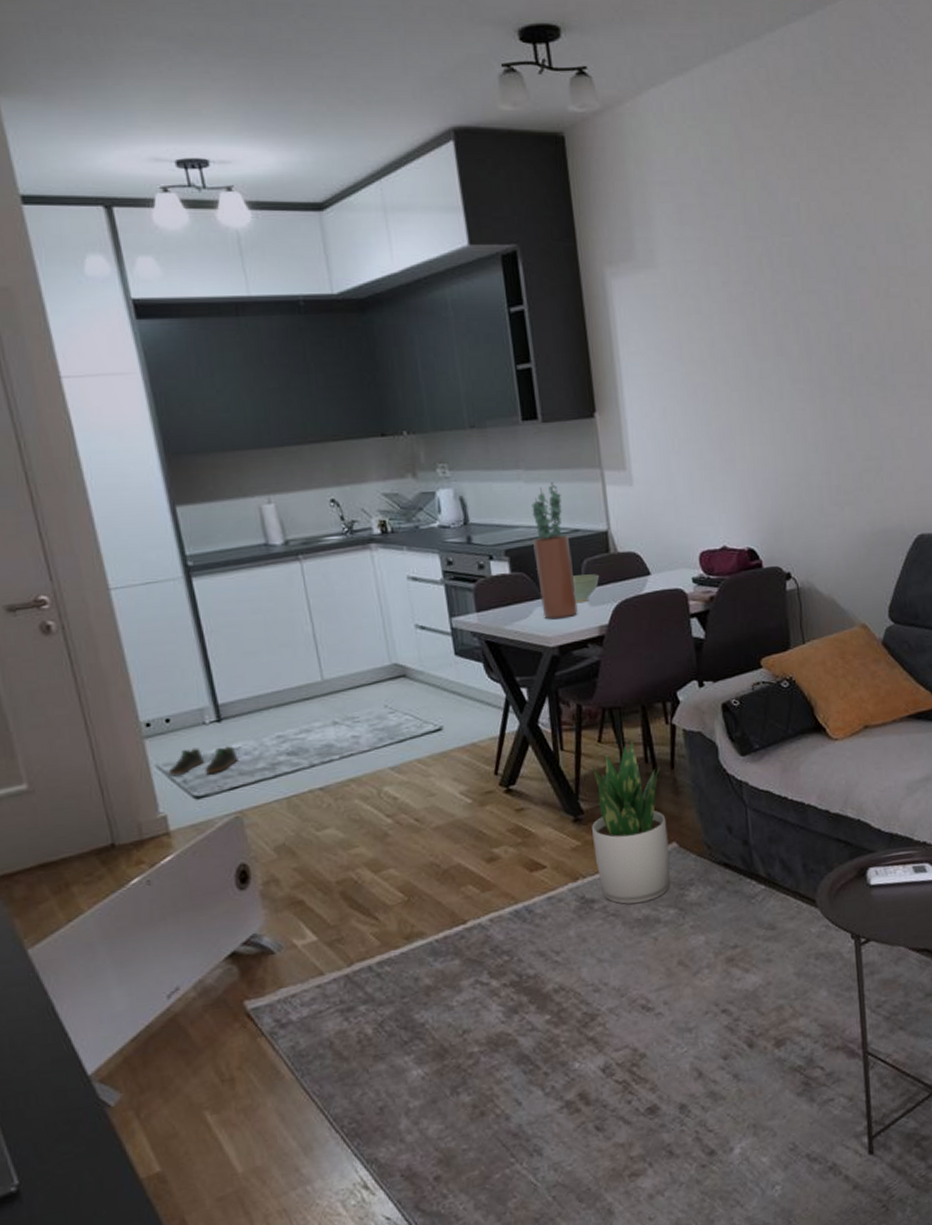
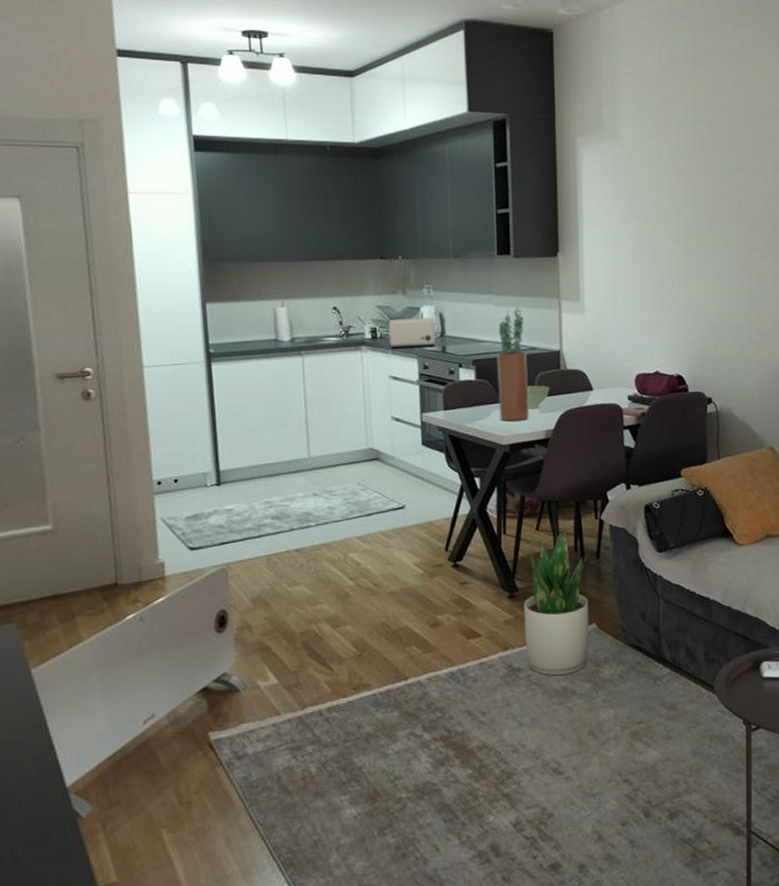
shoe: present [168,746,238,777] -> none [170,506,230,529]
toaster: none [399,502,458,544] -> present [388,317,437,349]

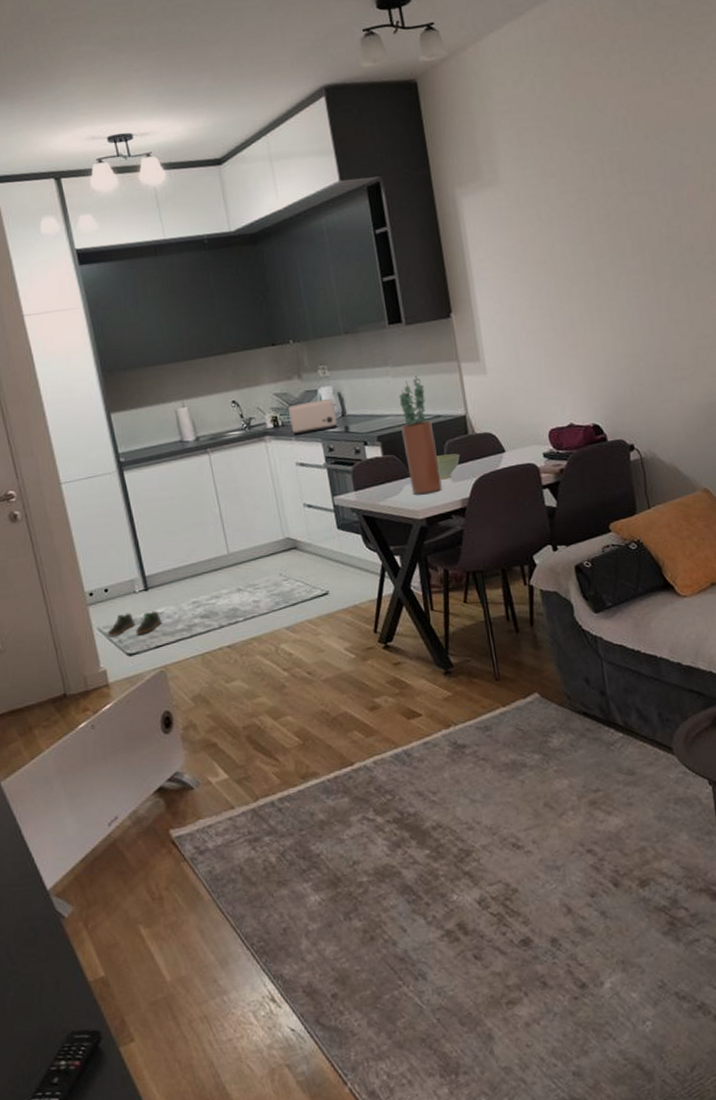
shoe: none [170,506,230,529] -> present [107,611,162,637]
planter: present [524,530,589,676] -> none [460,600,534,750]

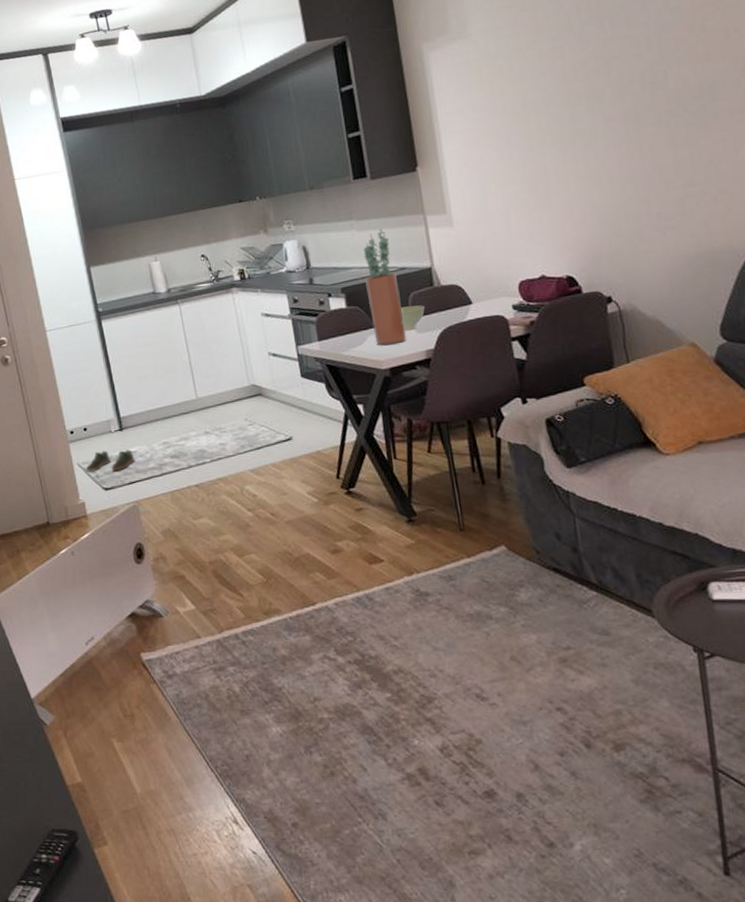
toaster: present [288,398,338,435] -> none [254,251,302,287]

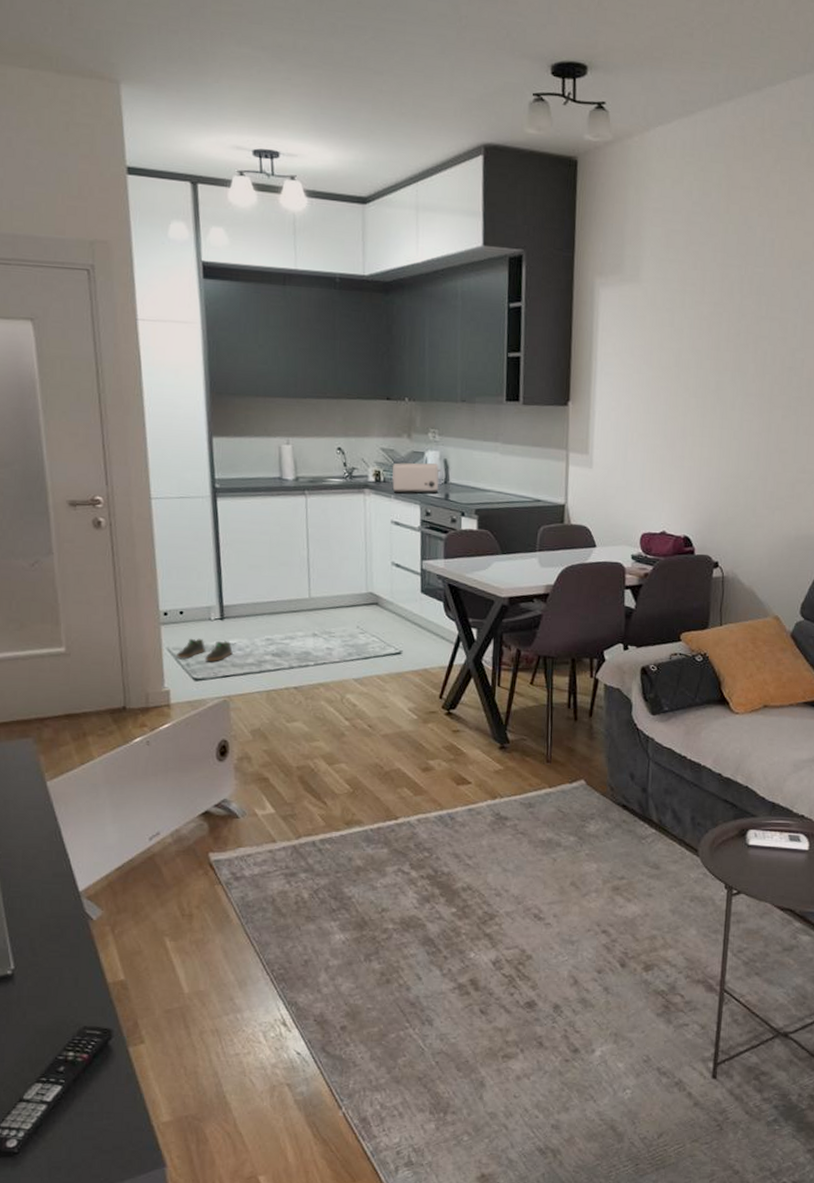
toaster: none [254,251,302,287] -> present [392,462,441,494]
vase: present [363,229,407,346] -> none [499,456,531,575]
bowl: present [400,305,425,331] -> none [528,539,553,564]

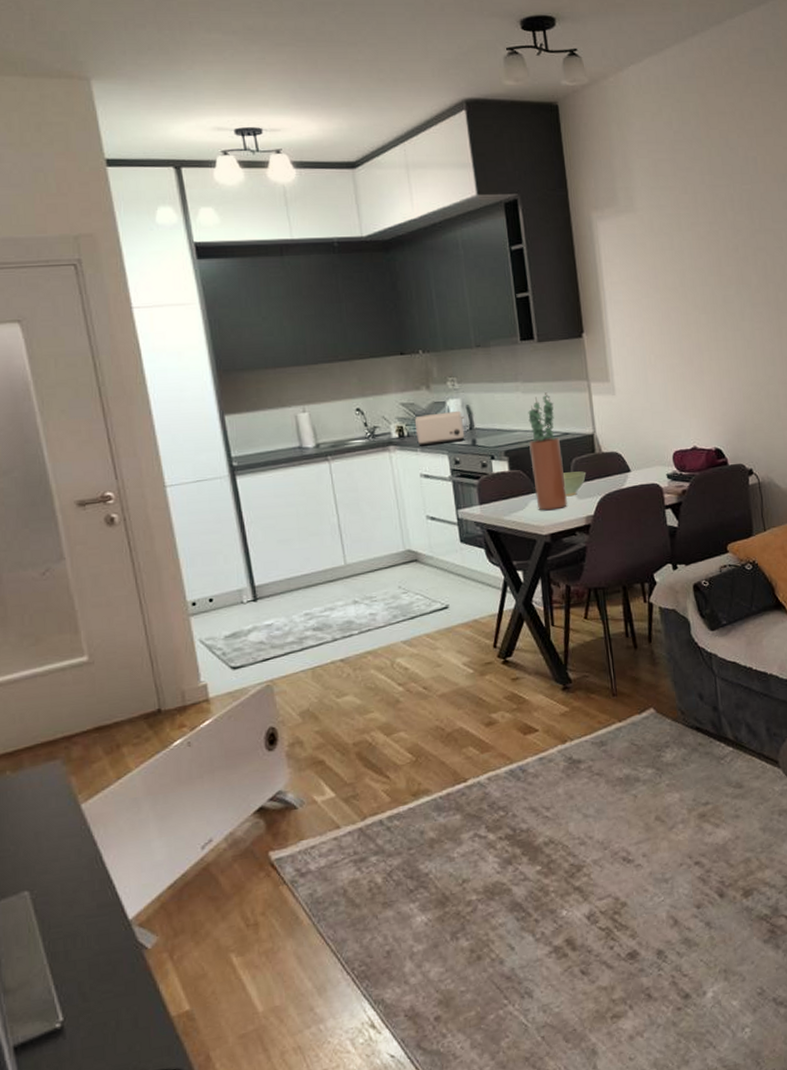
shoe: present [176,638,233,661] -> none [209,622,271,650]
vase: none [499,456,531,575] -> present [528,392,568,511]
bowl: none [528,539,553,564] -> present [562,471,587,497]

